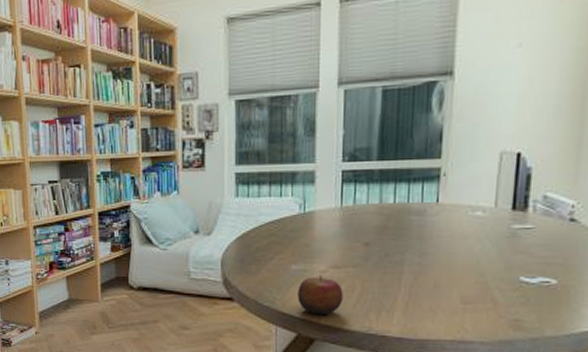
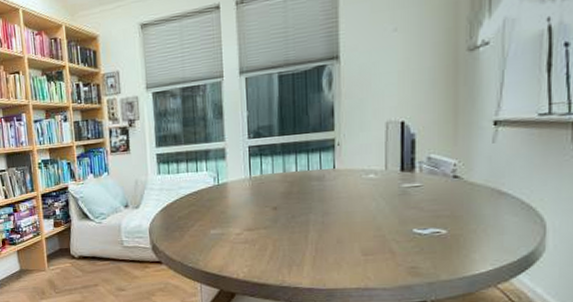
apple: present [297,275,343,314] -> none [217,237,258,272]

